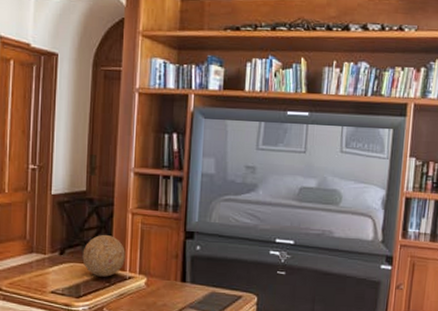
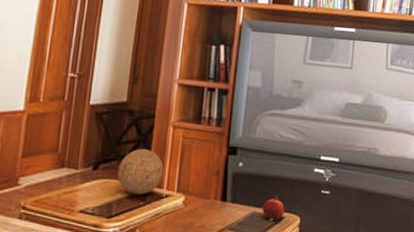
fruit: none [221,276,242,300] -> present [262,195,285,222]

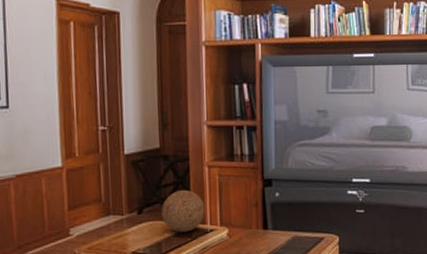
fruit: present [262,195,285,222] -> none [302,218,324,243]

